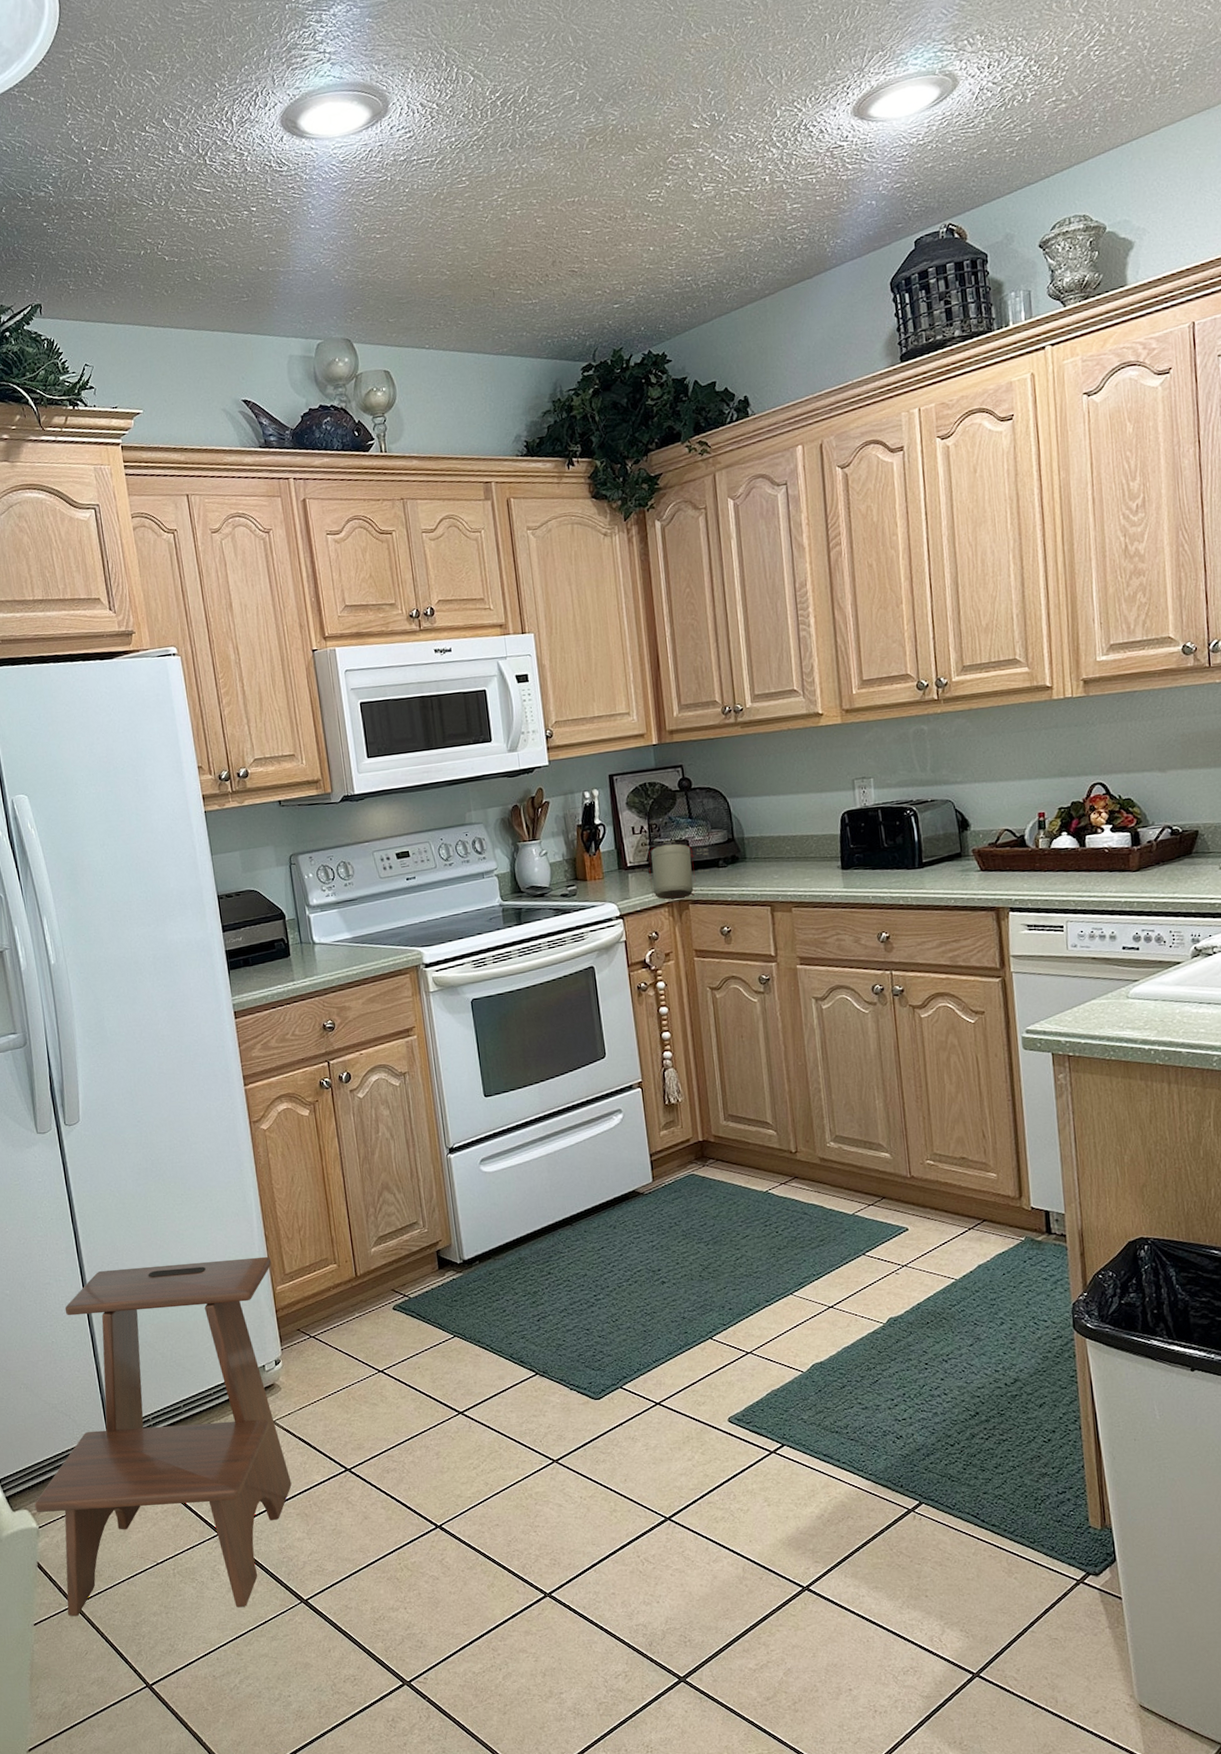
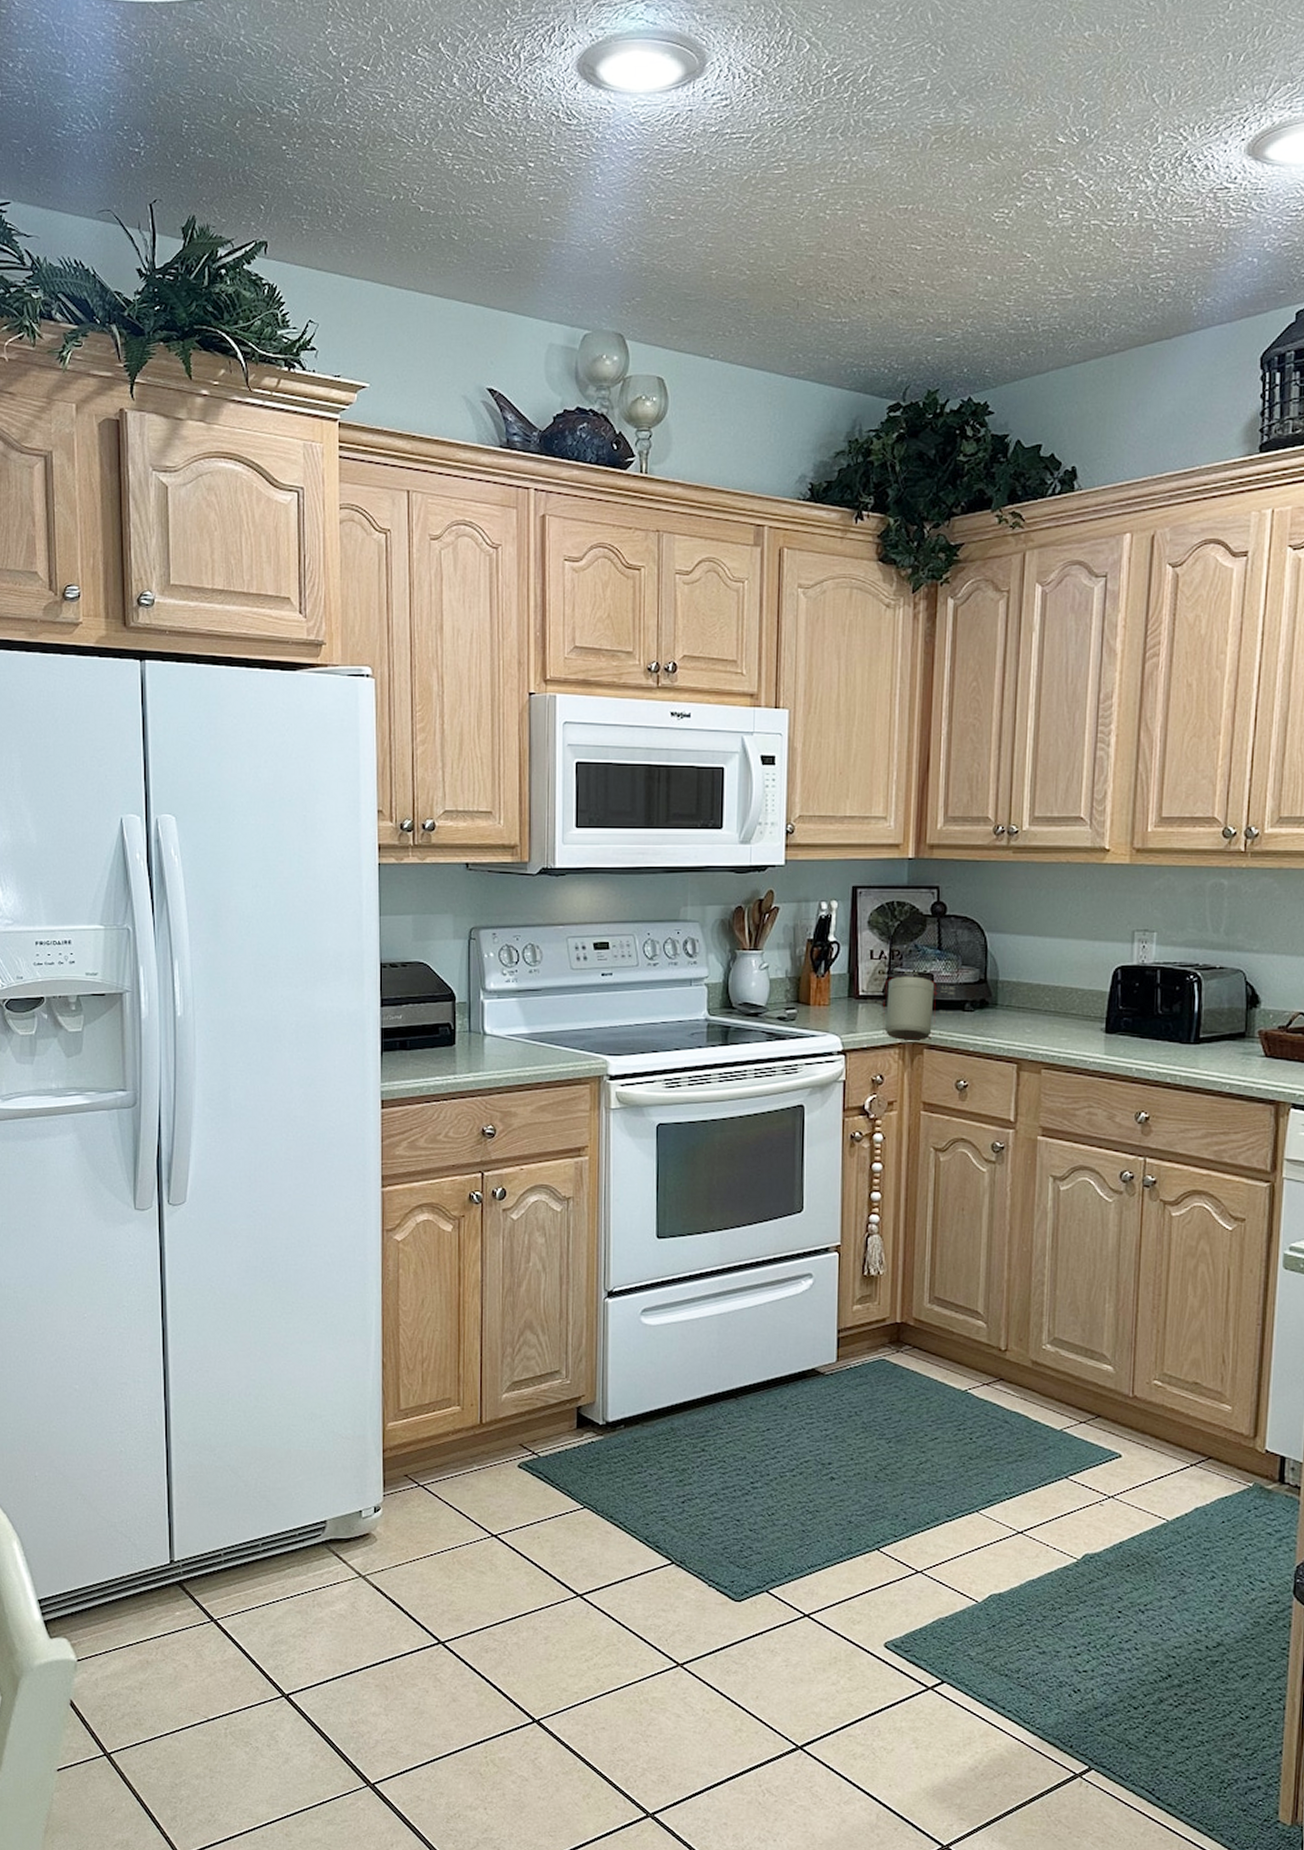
step stool: present [34,1256,292,1617] -> none [75,1377,386,1783]

